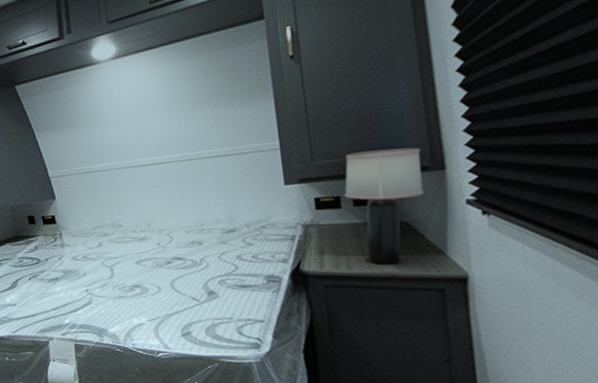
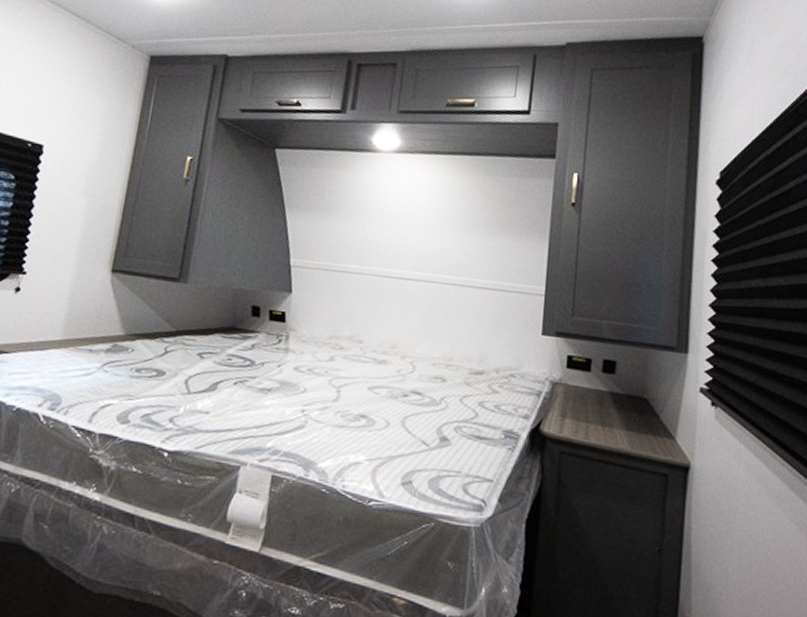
table lamp: present [344,147,425,265] -> none [595,316,670,441]

